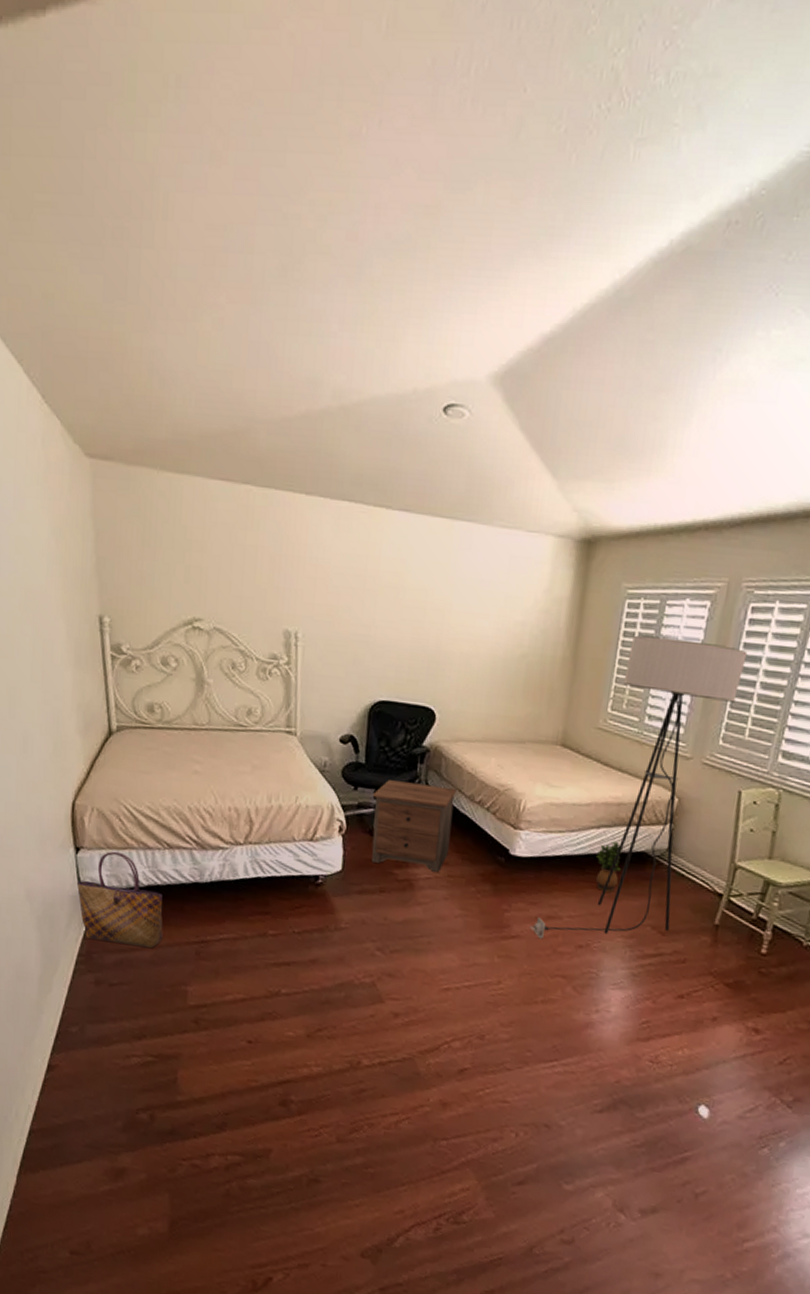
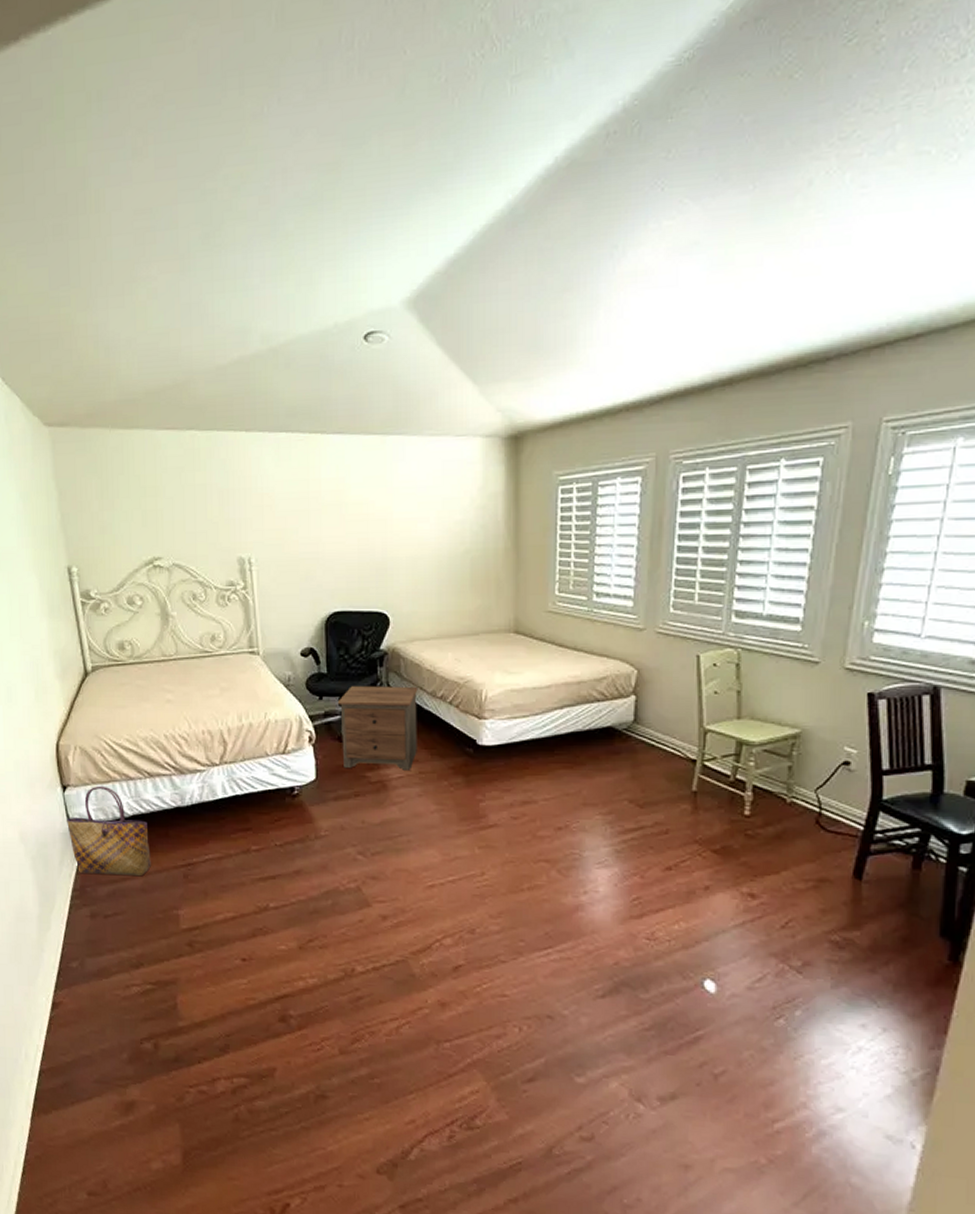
floor lamp: present [529,635,748,939] -> none [506,516,685,826]
potted plant: present [595,841,624,892] -> none [562,719,590,770]

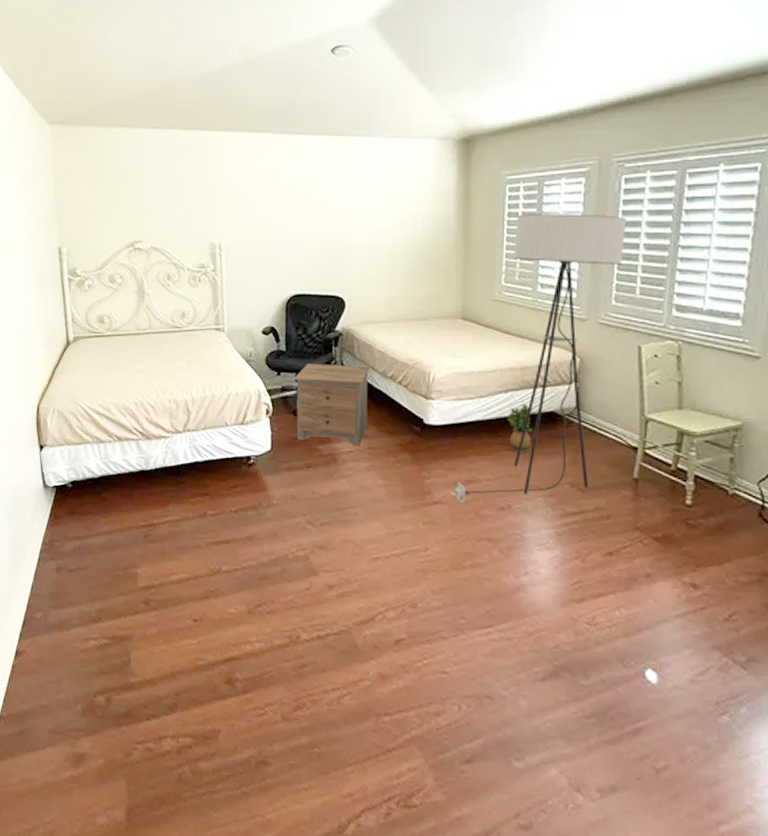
tote bag: present [67,785,151,877] -> none [41,447,115,535]
floor lamp: none [506,516,685,826] -> present [450,213,627,504]
potted plant: none [562,719,590,770] -> present [506,403,533,453]

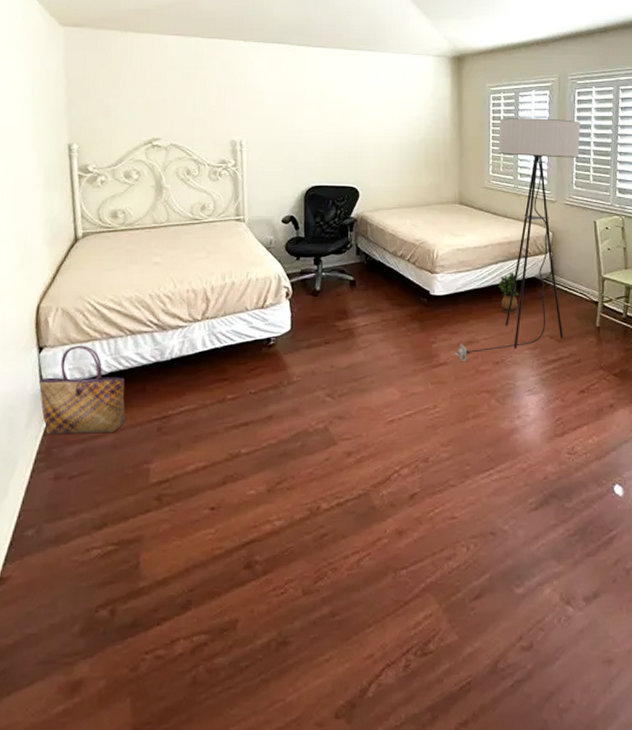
tote bag: none [41,447,115,535] -> present [39,345,125,435]
nightstand: present [294,364,370,445] -> none [312,247,382,319]

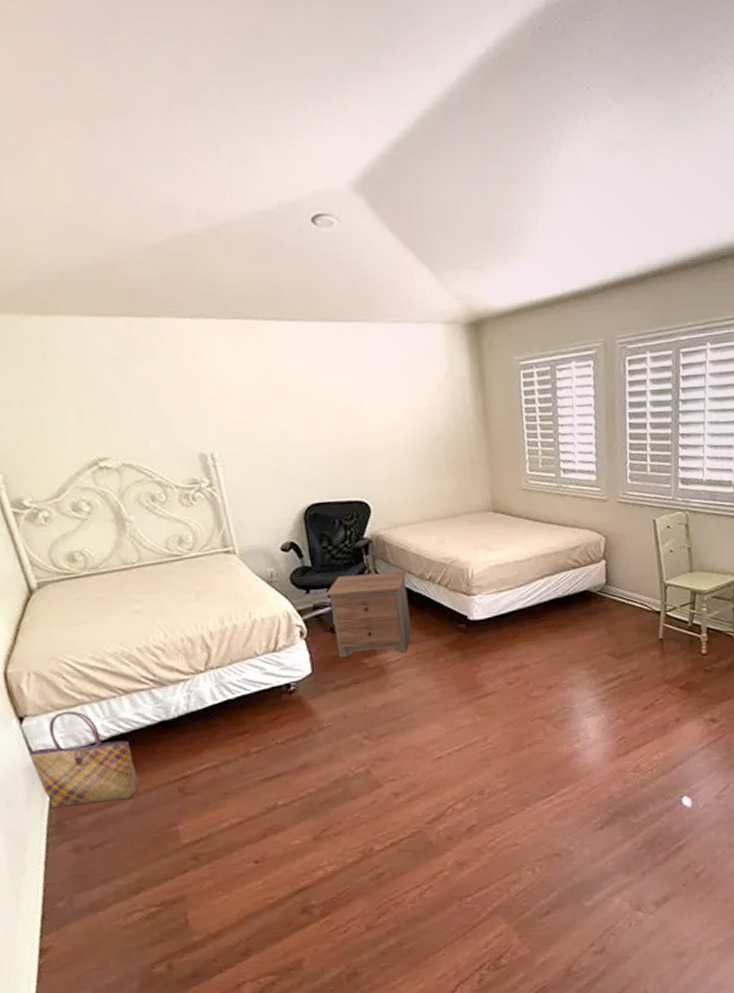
nightstand: none [312,247,382,319] -> present [325,570,412,658]
floor lamp: present [454,118,581,362] -> none [501,397,634,690]
potted plant: present [498,272,519,313] -> none [545,586,570,633]

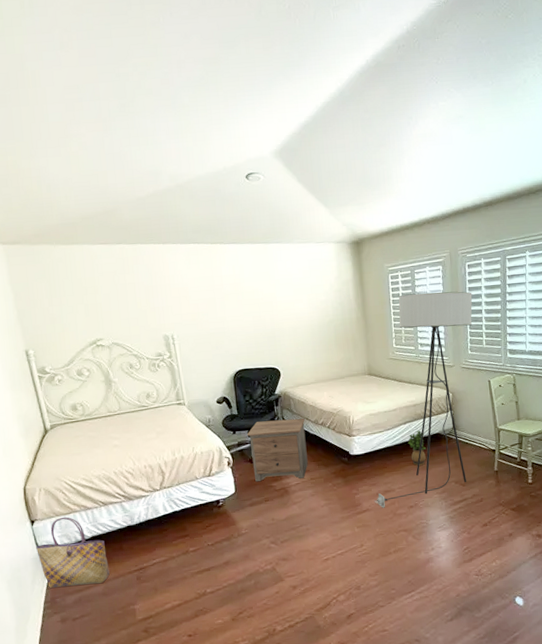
floor lamp: none [501,397,634,690] -> present [374,291,473,508]
potted plant: none [545,586,570,633] -> present [407,430,426,466]

